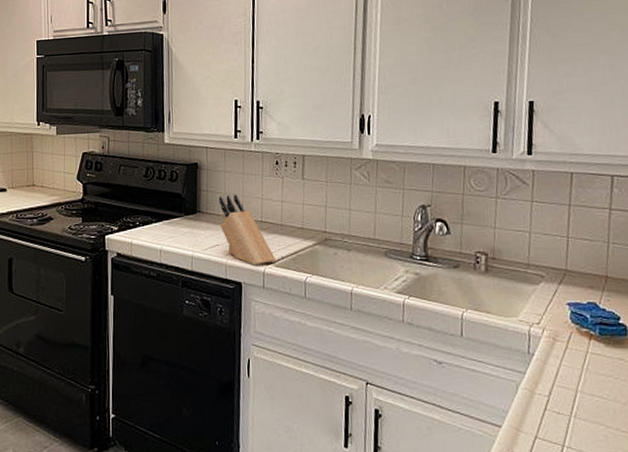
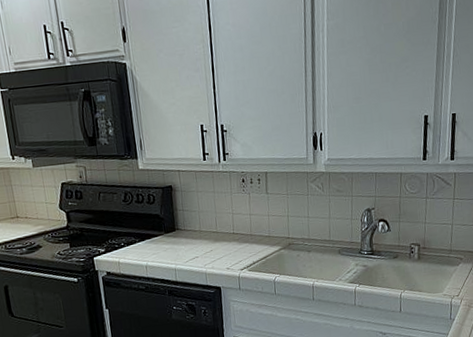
knife block: present [218,194,276,266] -> none [194,211,249,272]

